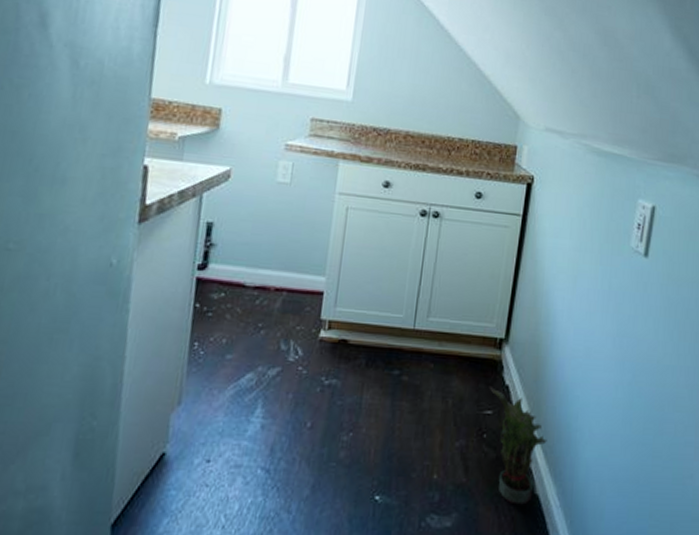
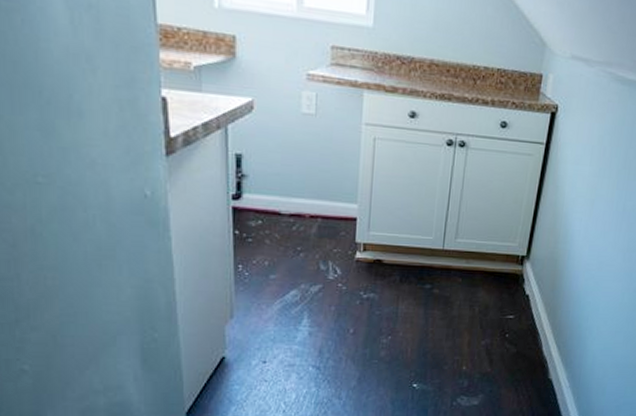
potted plant: present [490,387,547,505] -> none [512,296,561,387]

